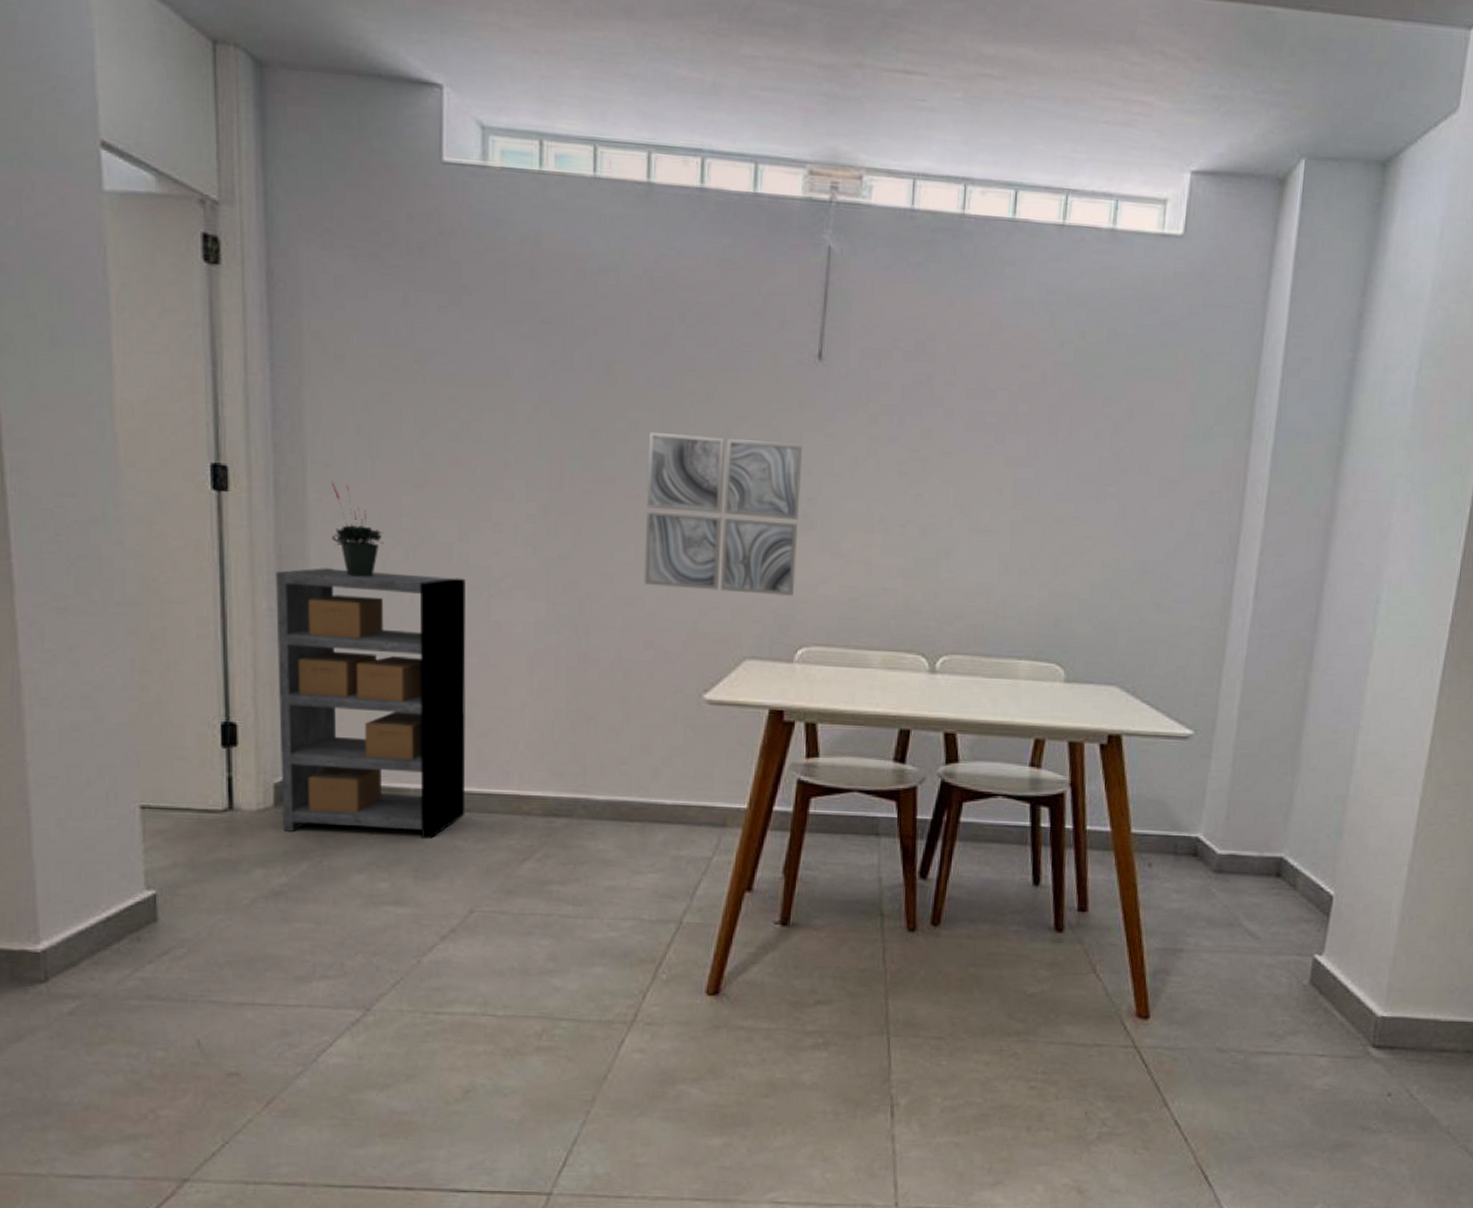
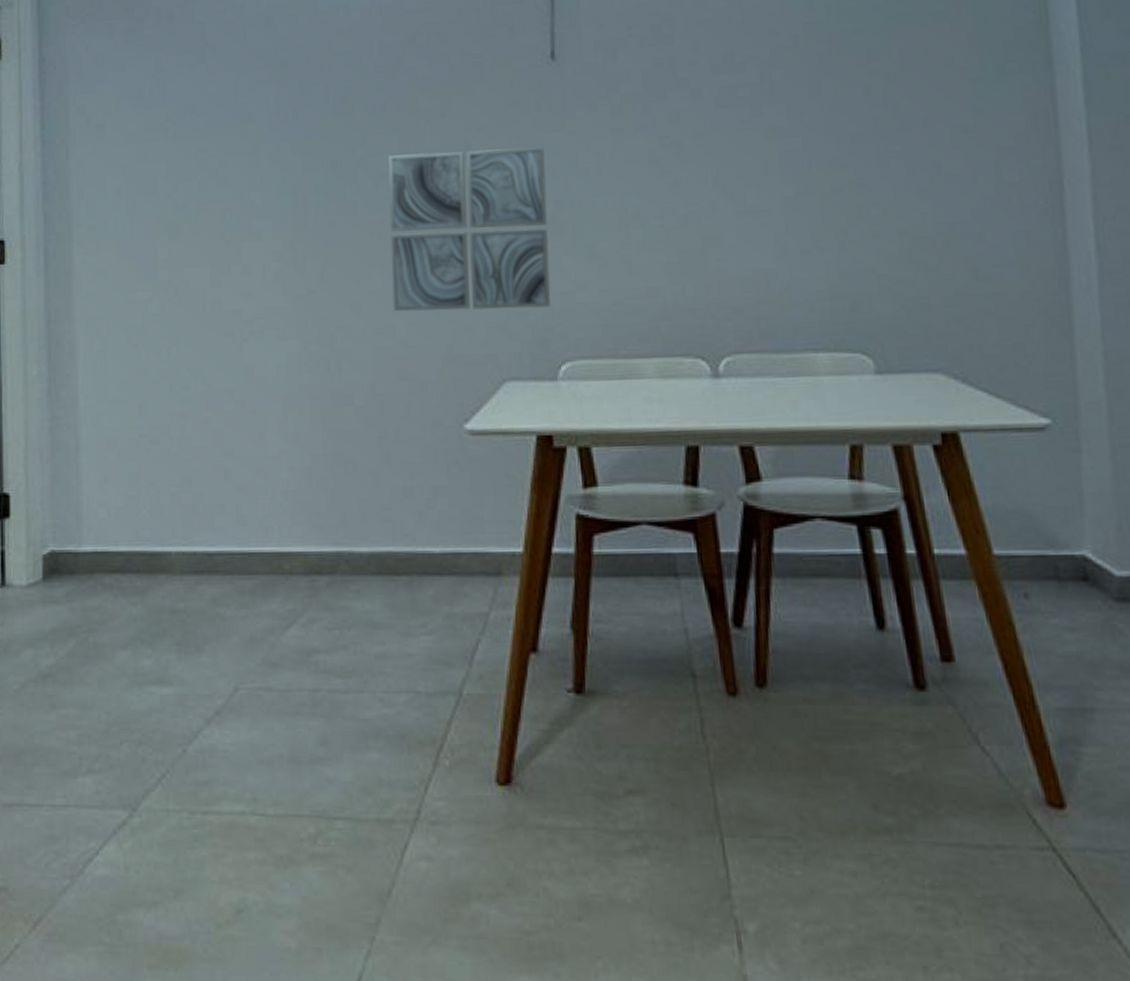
shelving unit: present [276,568,466,839] -> none [45,324,226,607]
potted plant: present [332,481,384,577] -> none [95,242,142,334]

